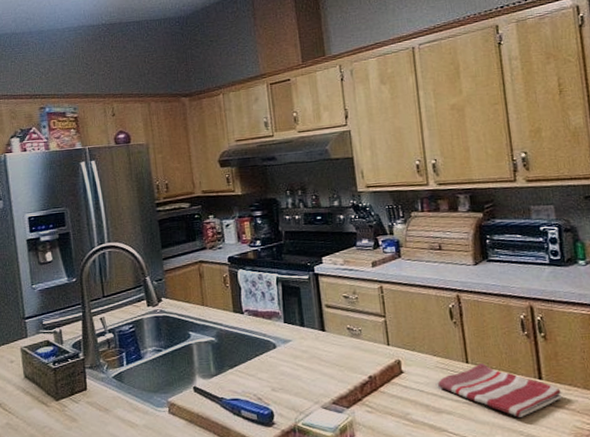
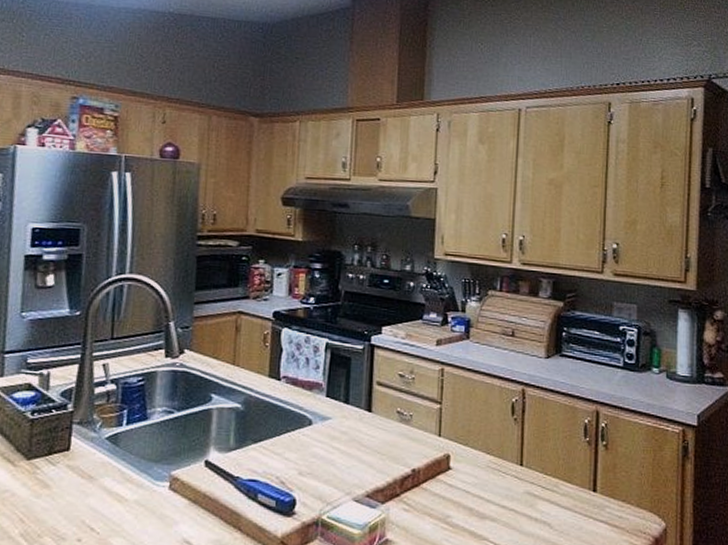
dish towel: present [438,363,563,417] -> none [486,468,614,532]

